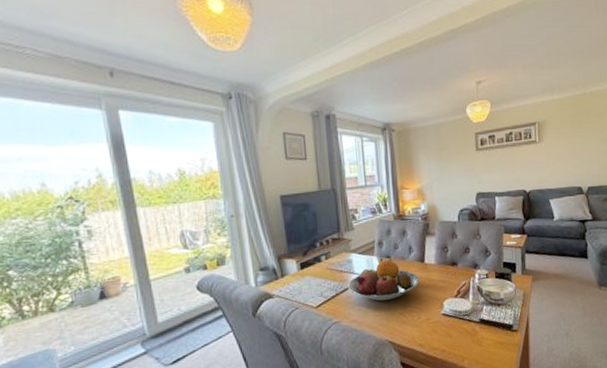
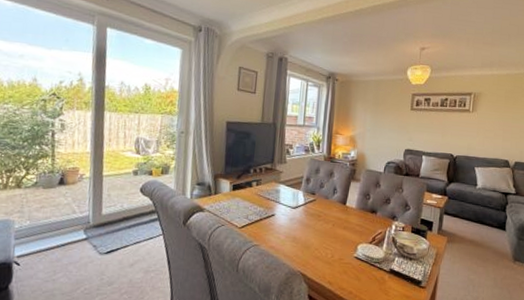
fruit bowl: present [348,257,419,302] -> none [272,193,338,234]

